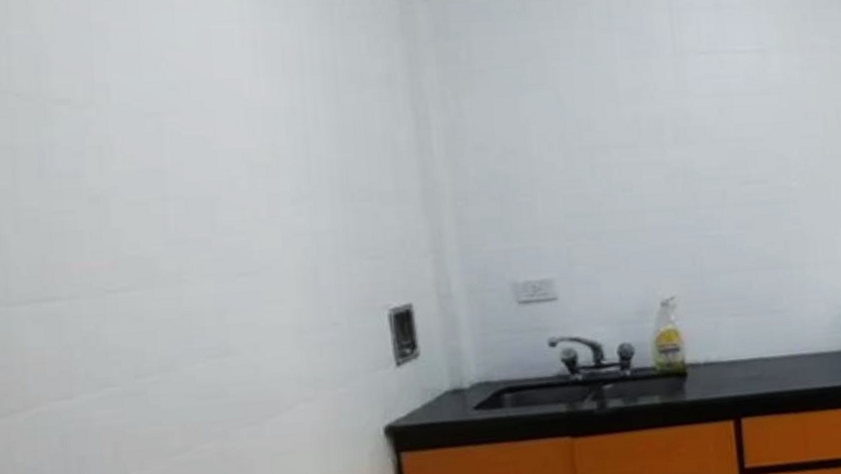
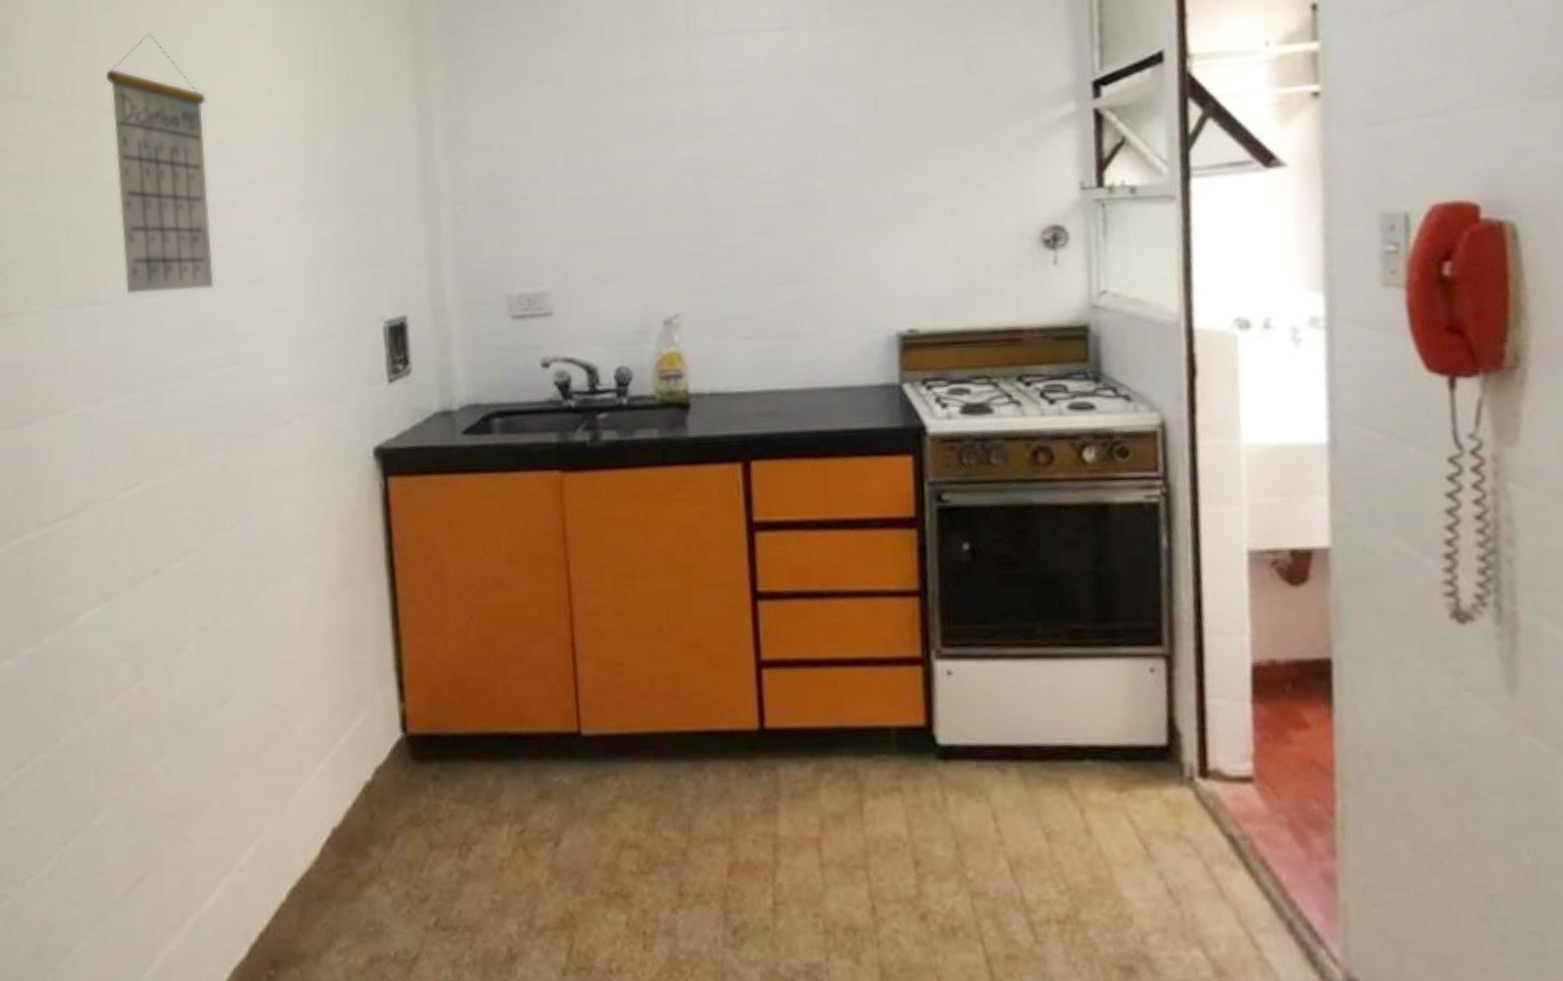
calendar: none [52,22,199,289] -> present [105,32,214,294]

